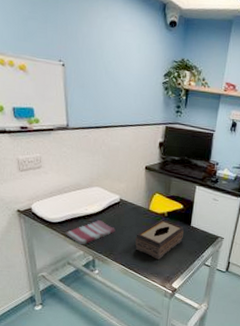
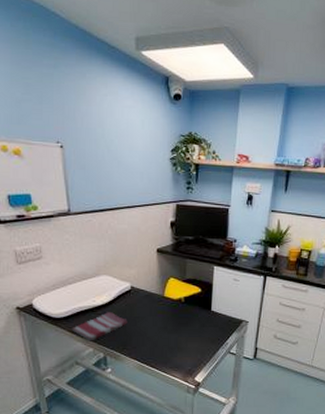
tissue box: present [135,219,184,260] -> none [151,305,204,351]

